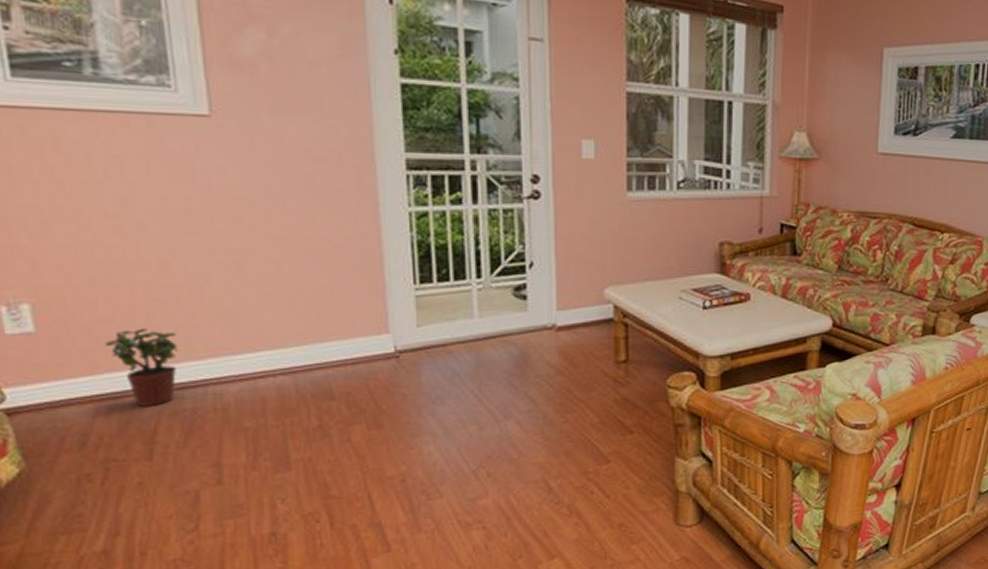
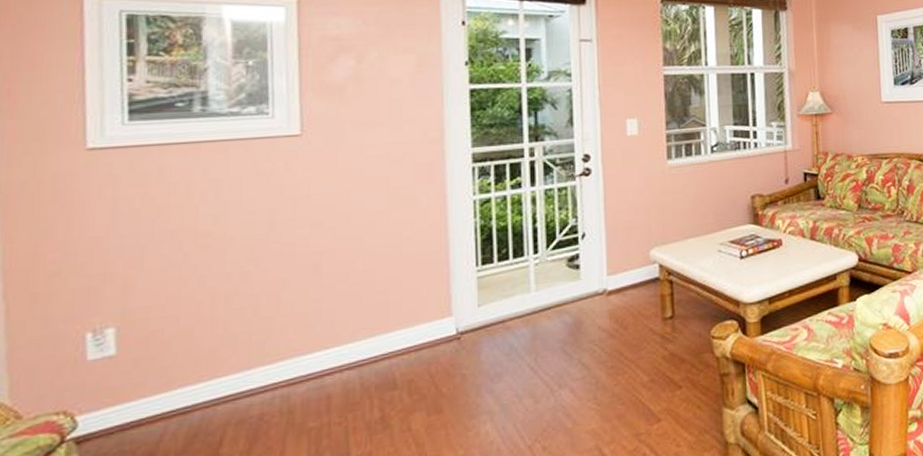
potted plant: present [105,328,178,406] -> none [182,338,251,419]

